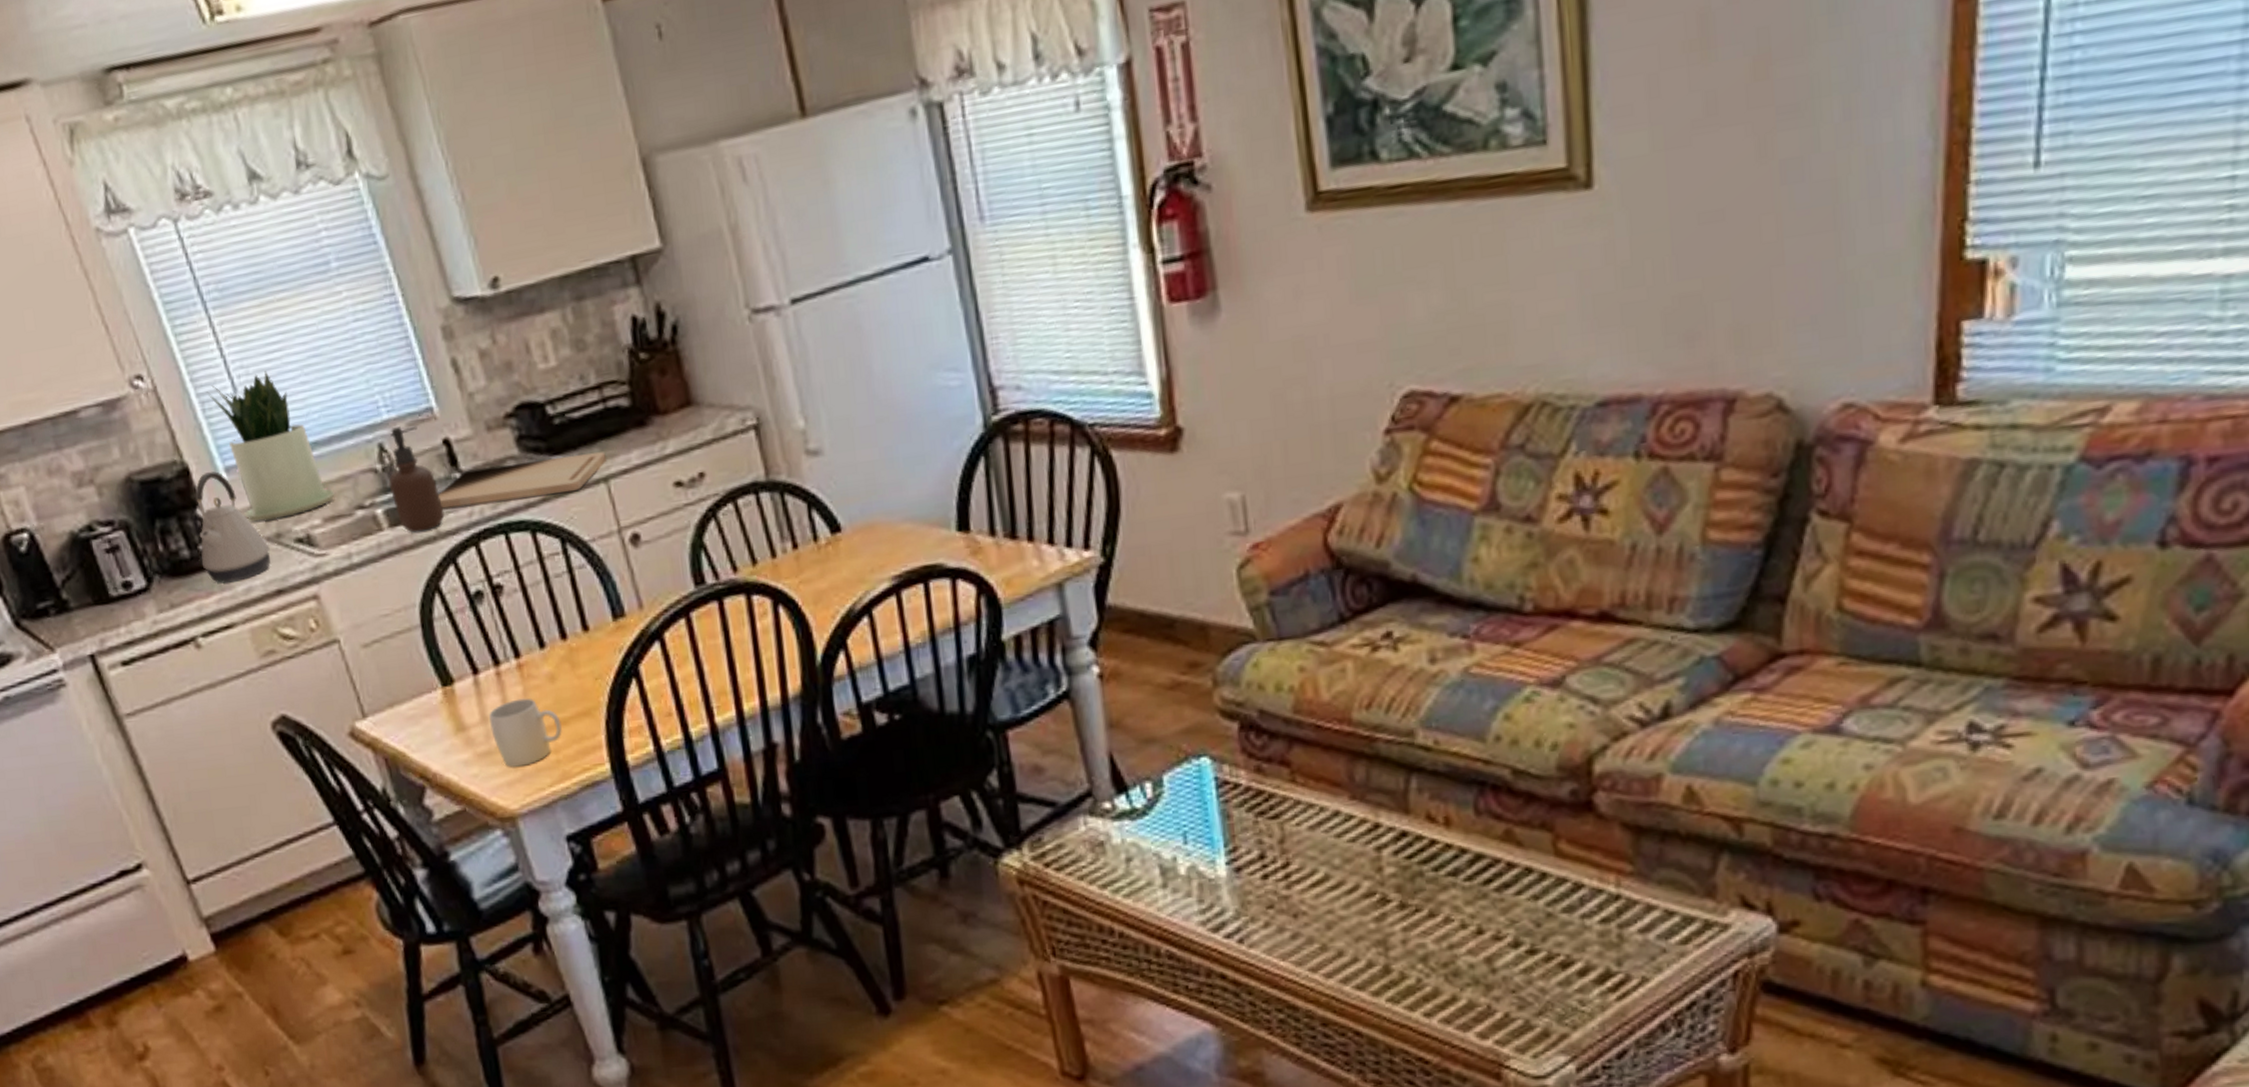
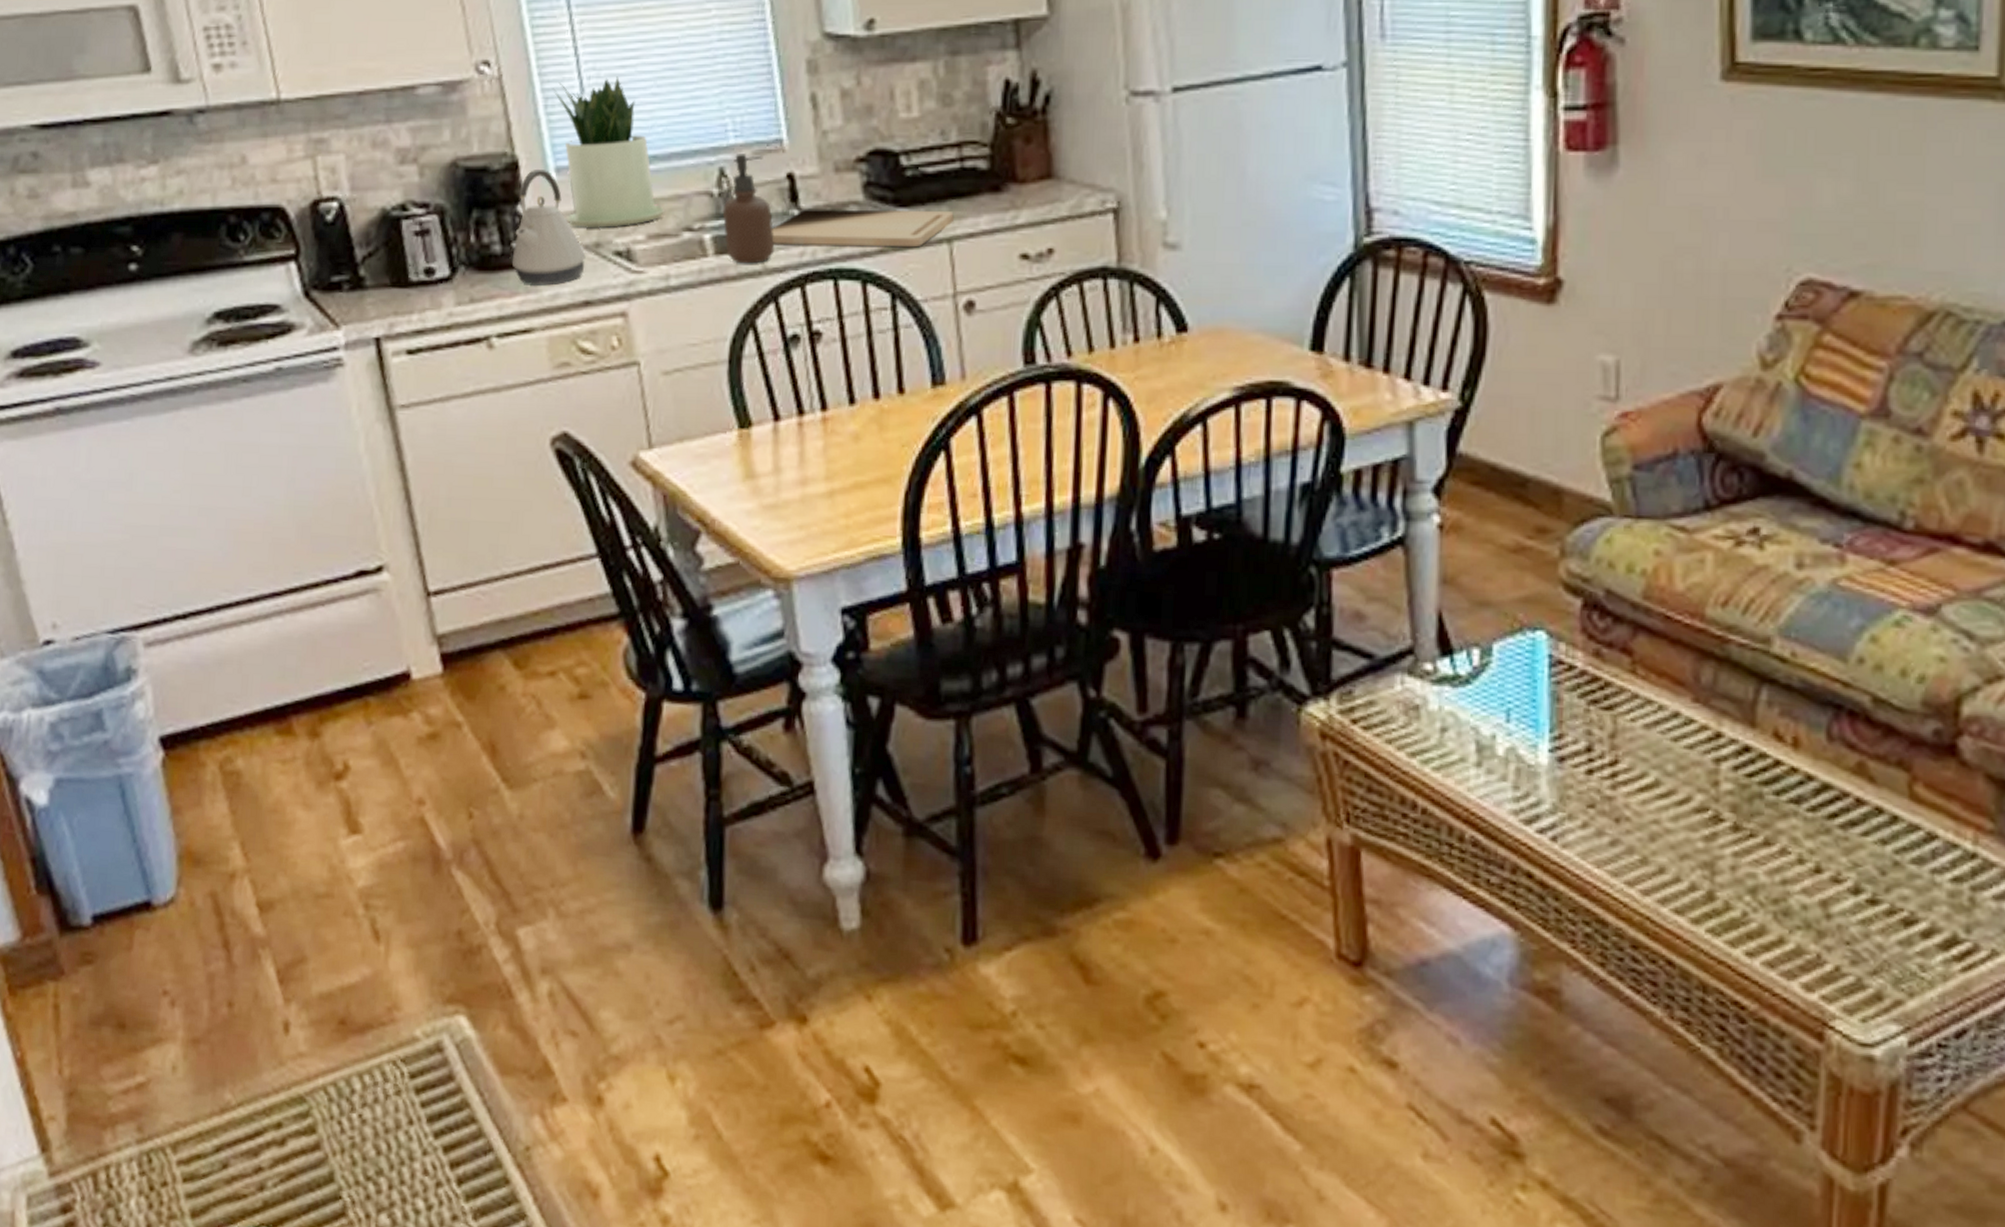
mug: present [489,697,562,767] -> none [782,454,858,526]

